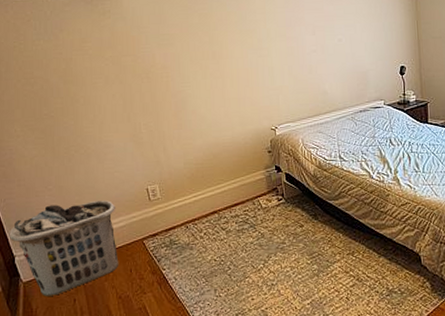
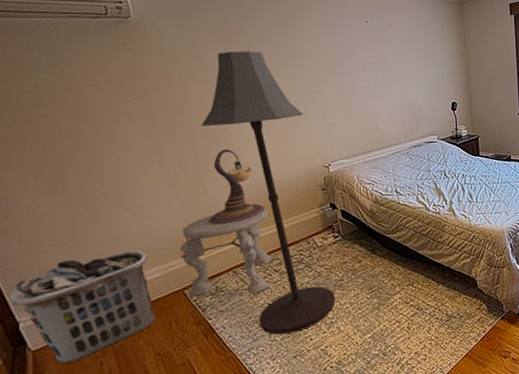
side table: none [141,167,221,251] -> present [179,208,273,298]
floor lamp: none [164,17,277,292] -> present [201,51,336,335]
candle holder: none [166,110,216,181] -> present [209,149,265,225]

